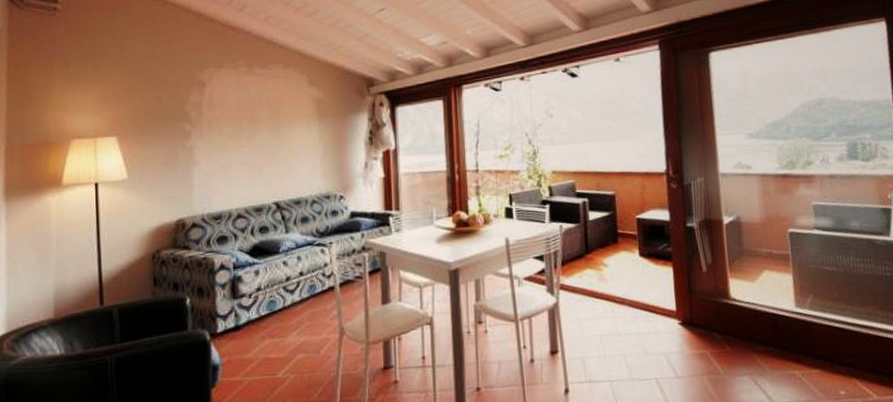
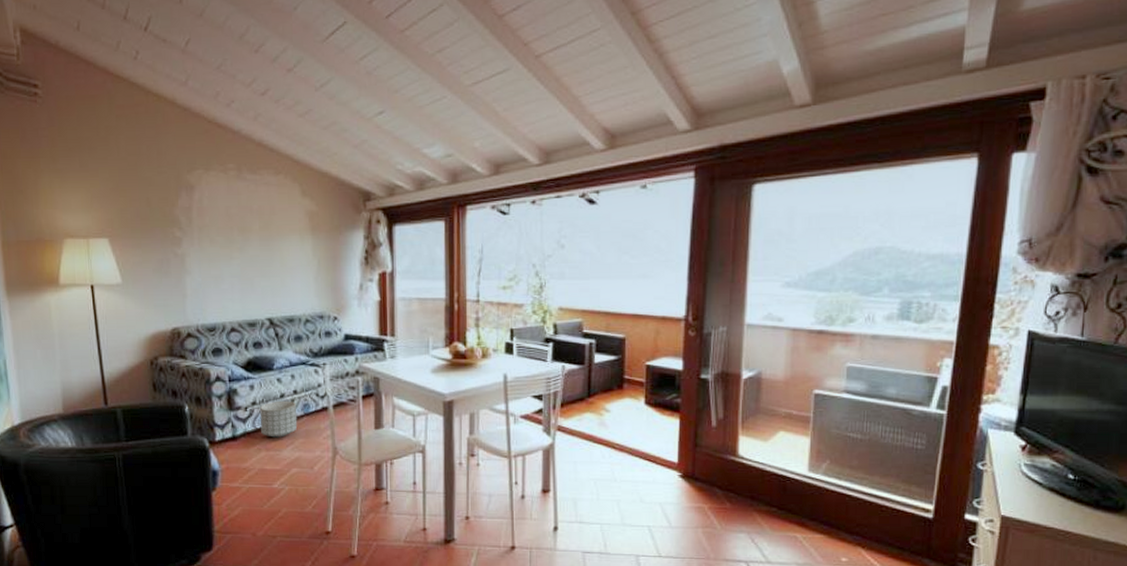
planter: none [265,284,304,324] -> present [260,401,298,438]

